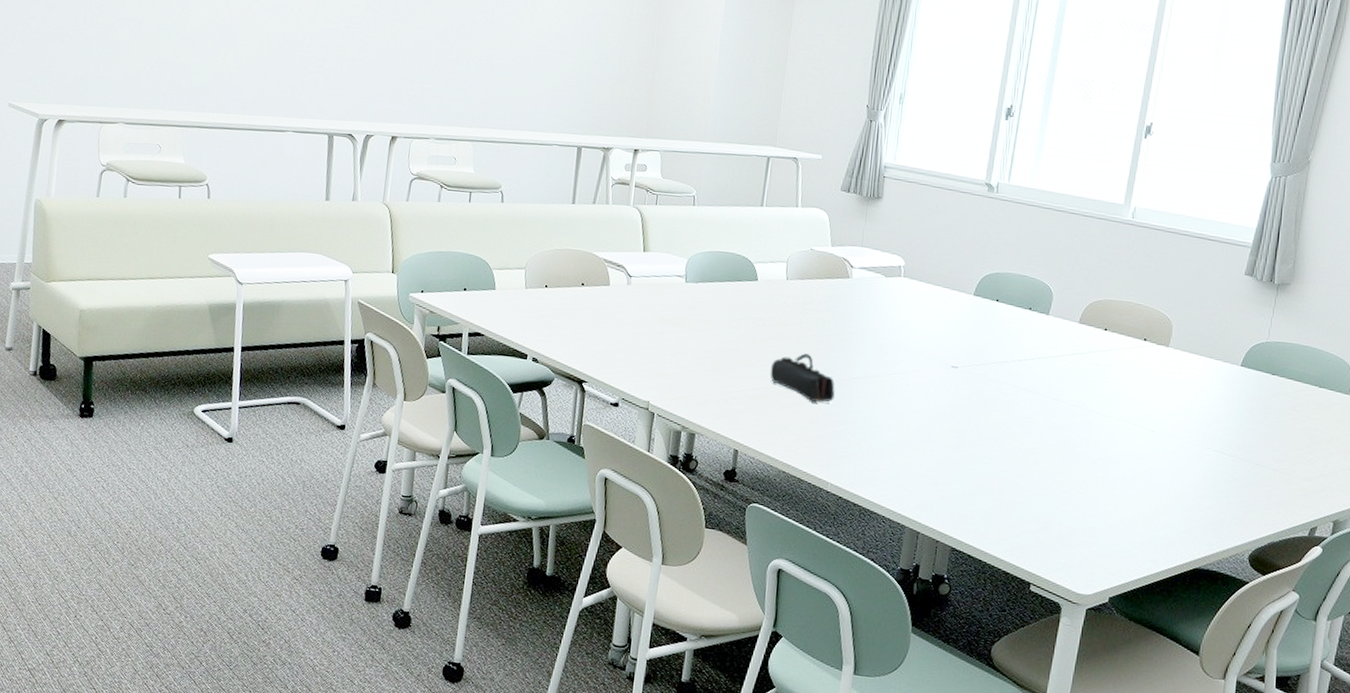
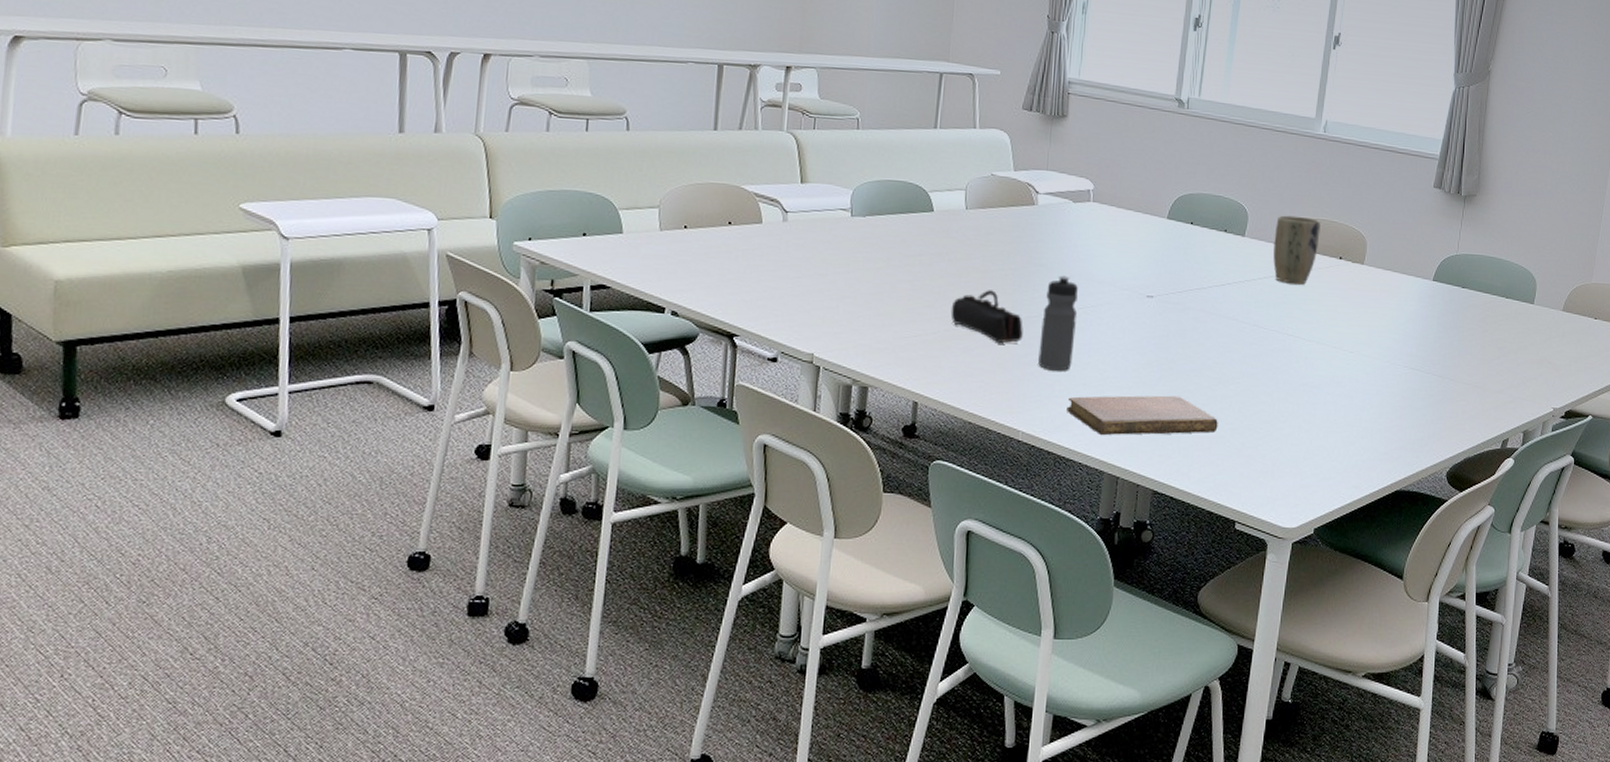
water bottle: none [848,343,887,431] -> present [1038,275,1078,371]
notebook: none [873,455,1017,498] -> present [1067,395,1218,435]
plant pot: none [1076,296,1126,363] -> present [1273,215,1321,285]

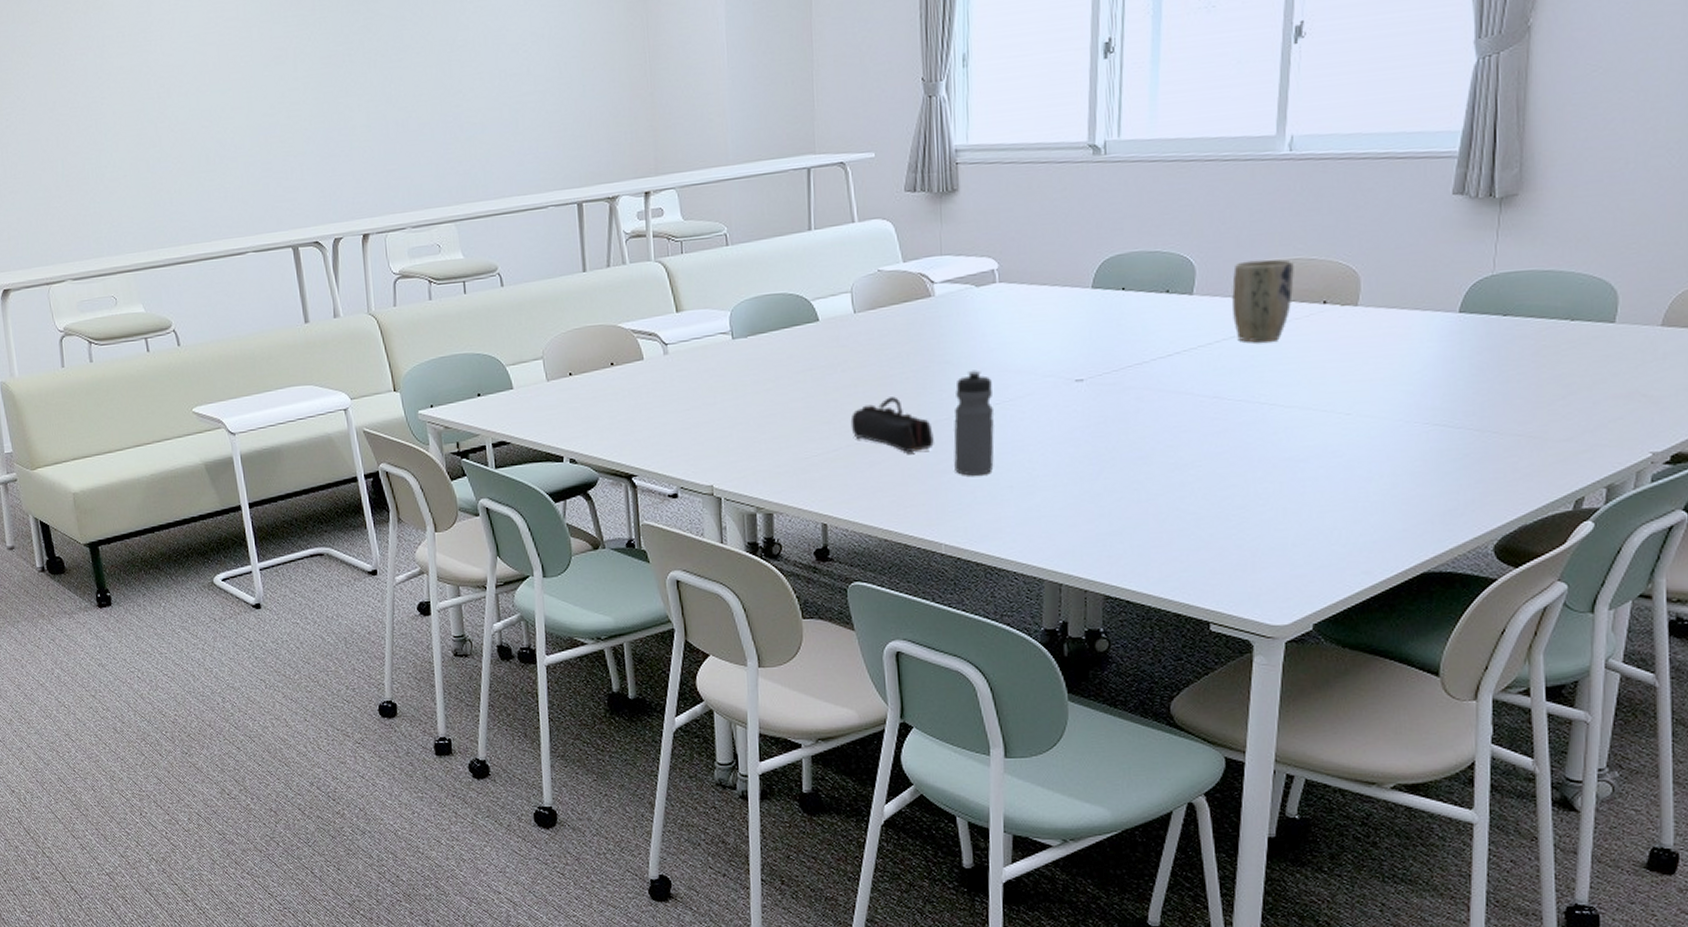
notebook: present [1067,395,1218,435] -> none [993,488,1178,540]

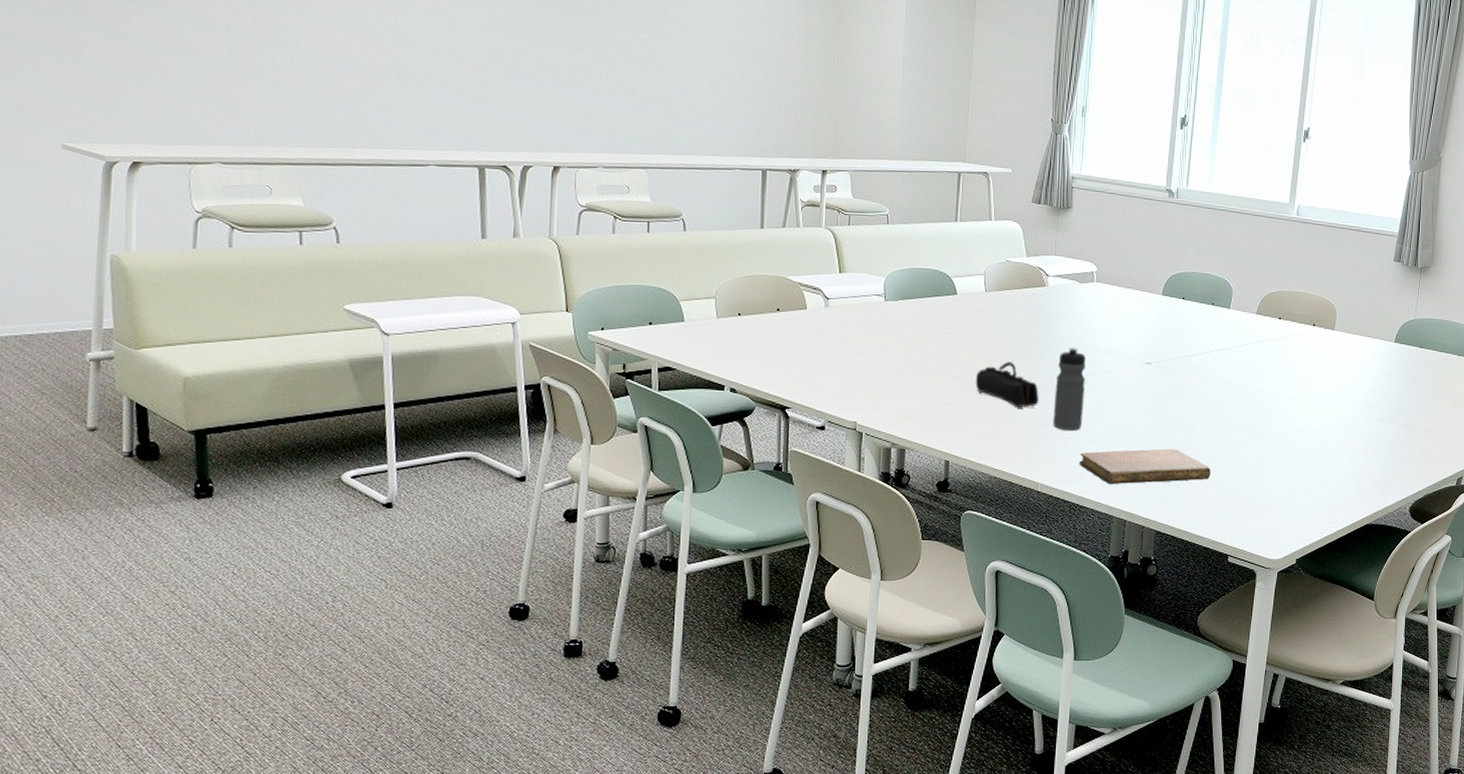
notebook: none [993,488,1178,540] -> present [1079,448,1211,484]
plant pot: present [1232,259,1294,343] -> none [1255,289,1296,349]

